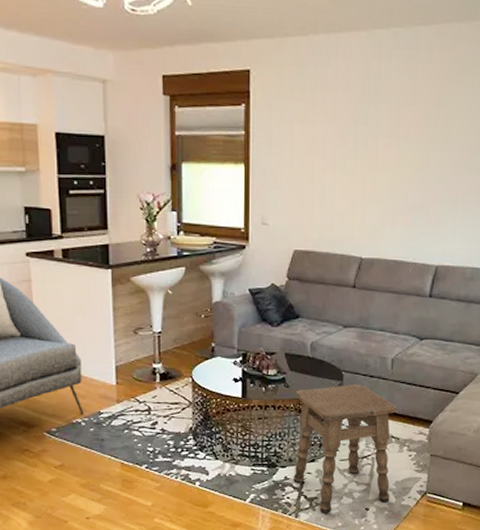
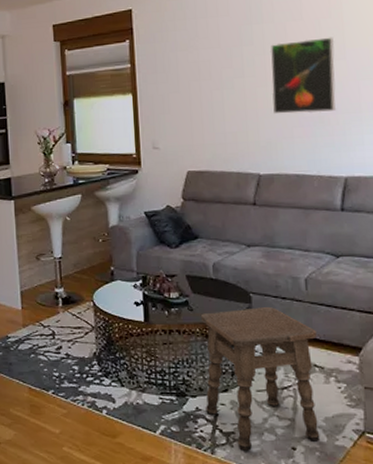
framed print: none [380,126,442,202] -> present [270,37,337,114]

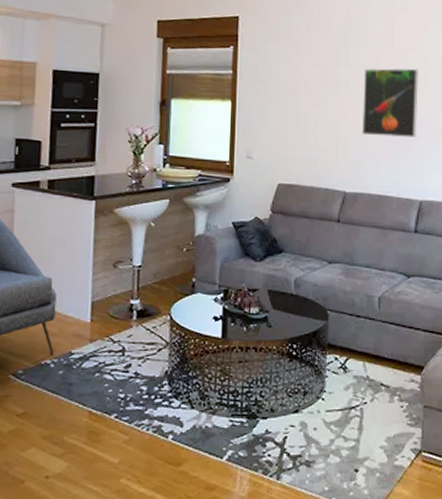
side table: present [200,307,321,451] -> none [275,325,385,475]

